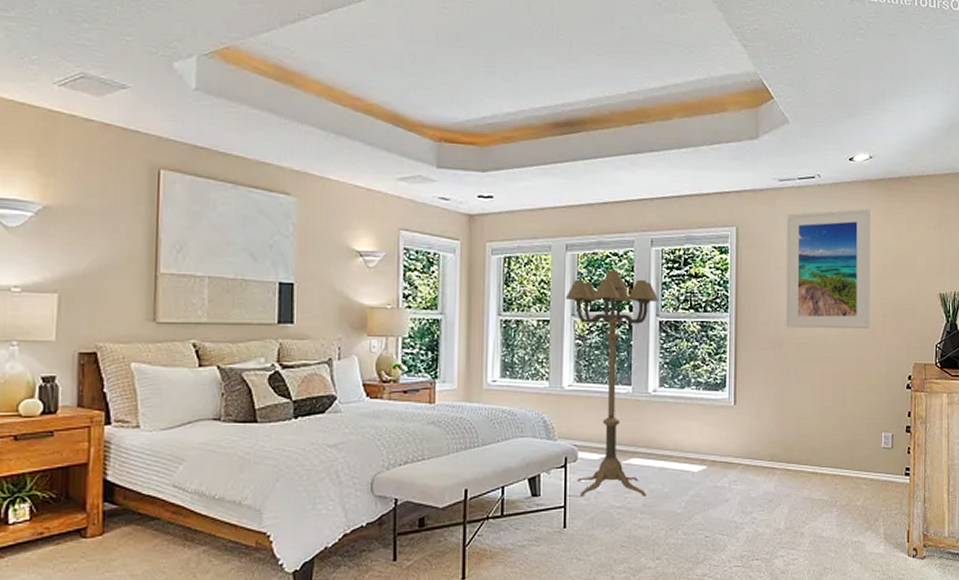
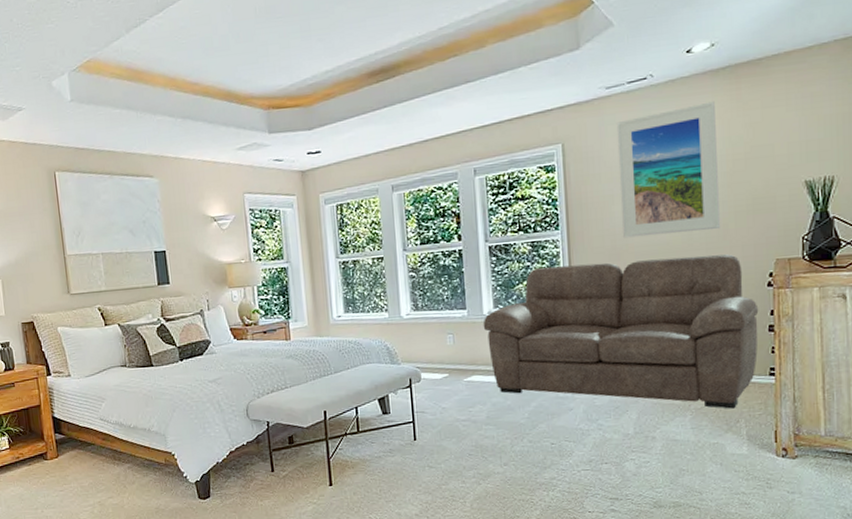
floor lamp: present [565,270,660,497] -> none [395,203,490,412]
sofa: none [647,348,899,507] -> present [483,254,759,409]

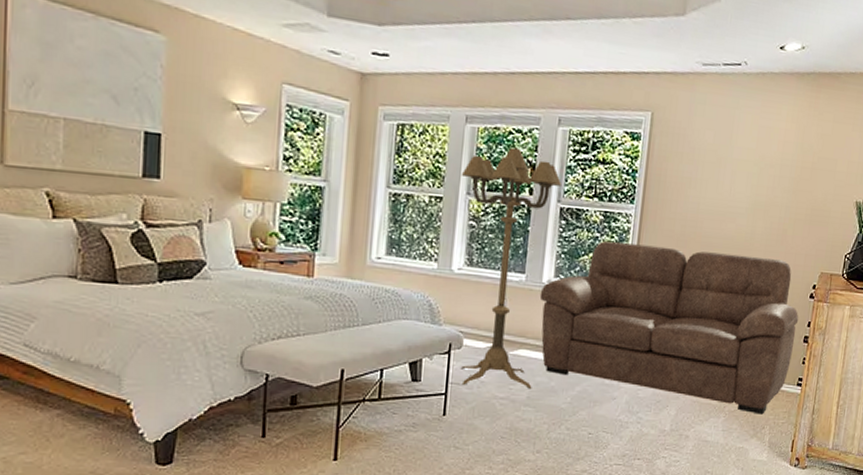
floor lamp: none [395,203,490,412] -> present [461,147,562,389]
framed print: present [616,101,721,238] -> none [693,102,796,234]

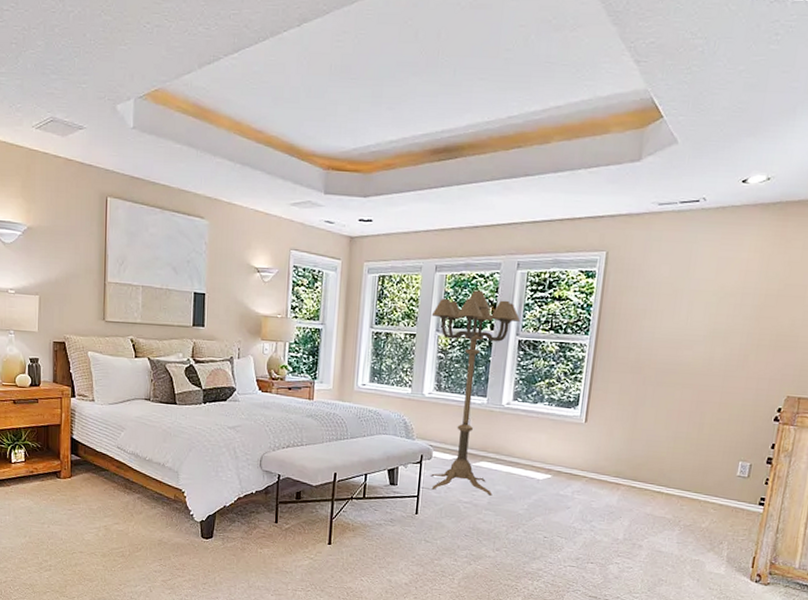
sofa: present [539,240,799,415] -> none [499,368,762,531]

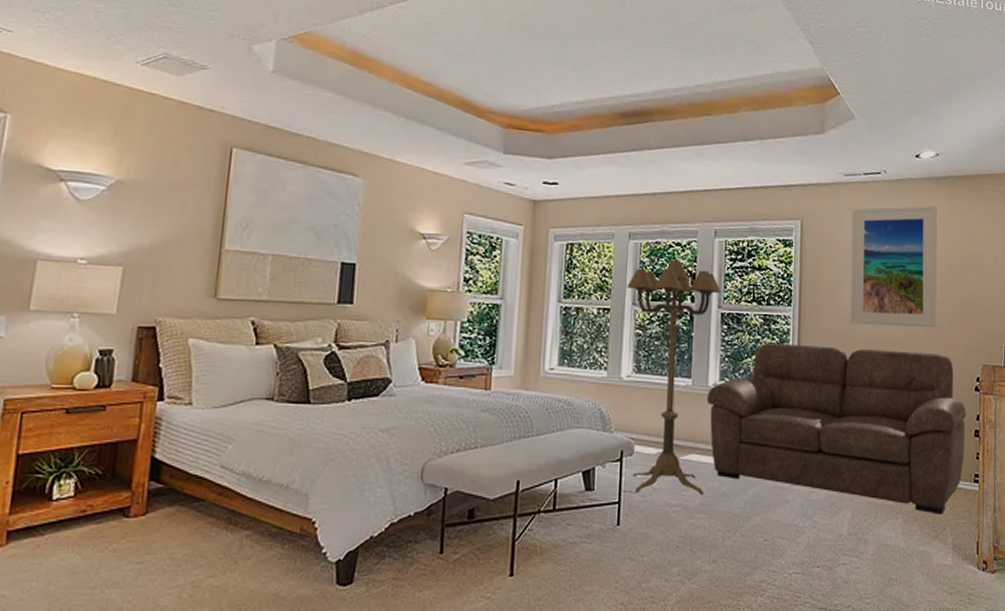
sofa: none [499,368,762,531] -> present [706,342,967,515]
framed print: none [647,234,760,359] -> present [850,205,938,328]

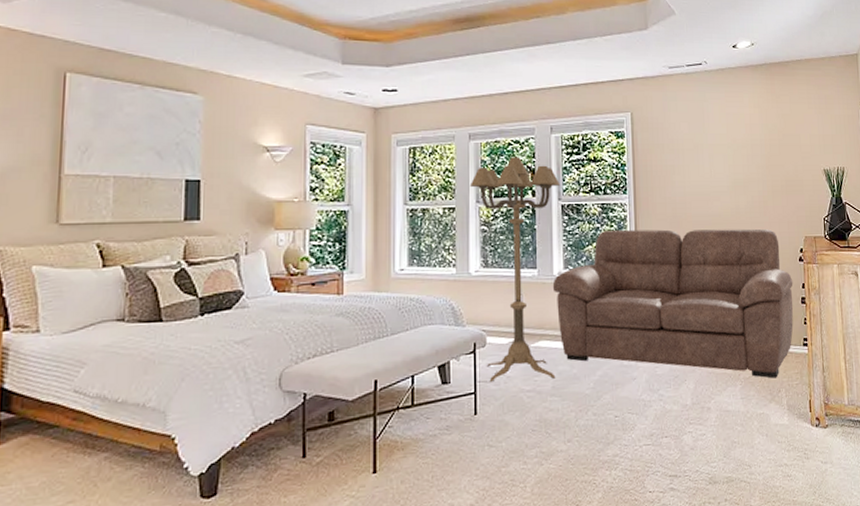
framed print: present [850,205,938,328] -> none [677,92,762,207]

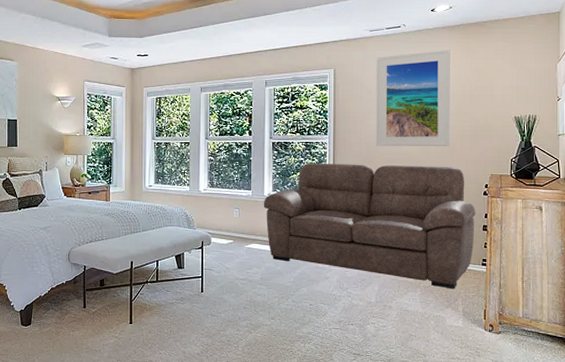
floor lamp: present [469,157,561,382] -> none [200,105,272,272]
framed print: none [677,92,762,207] -> present [375,49,451,147]

